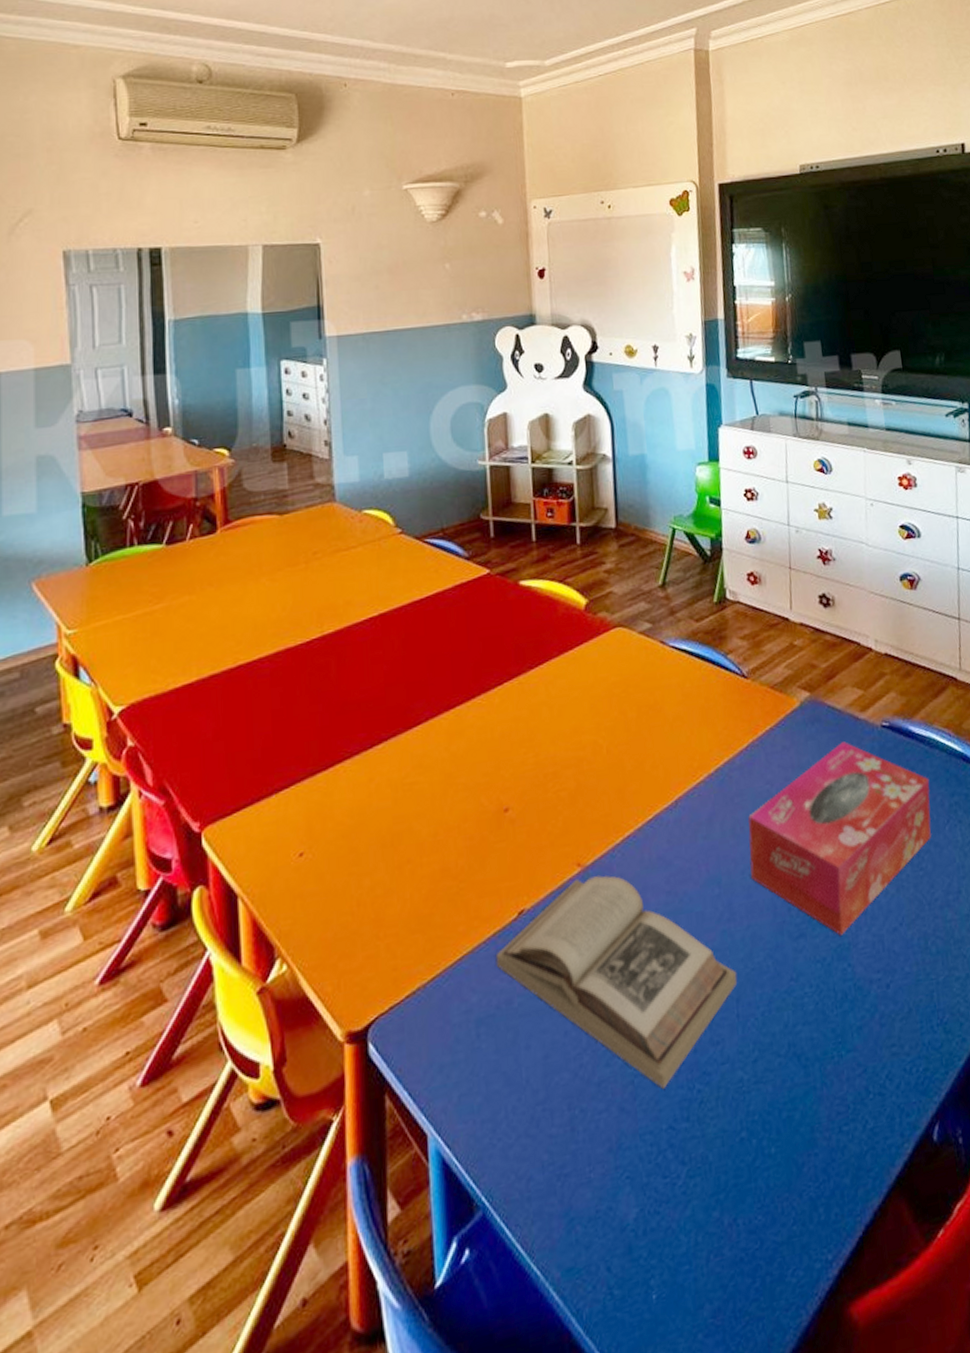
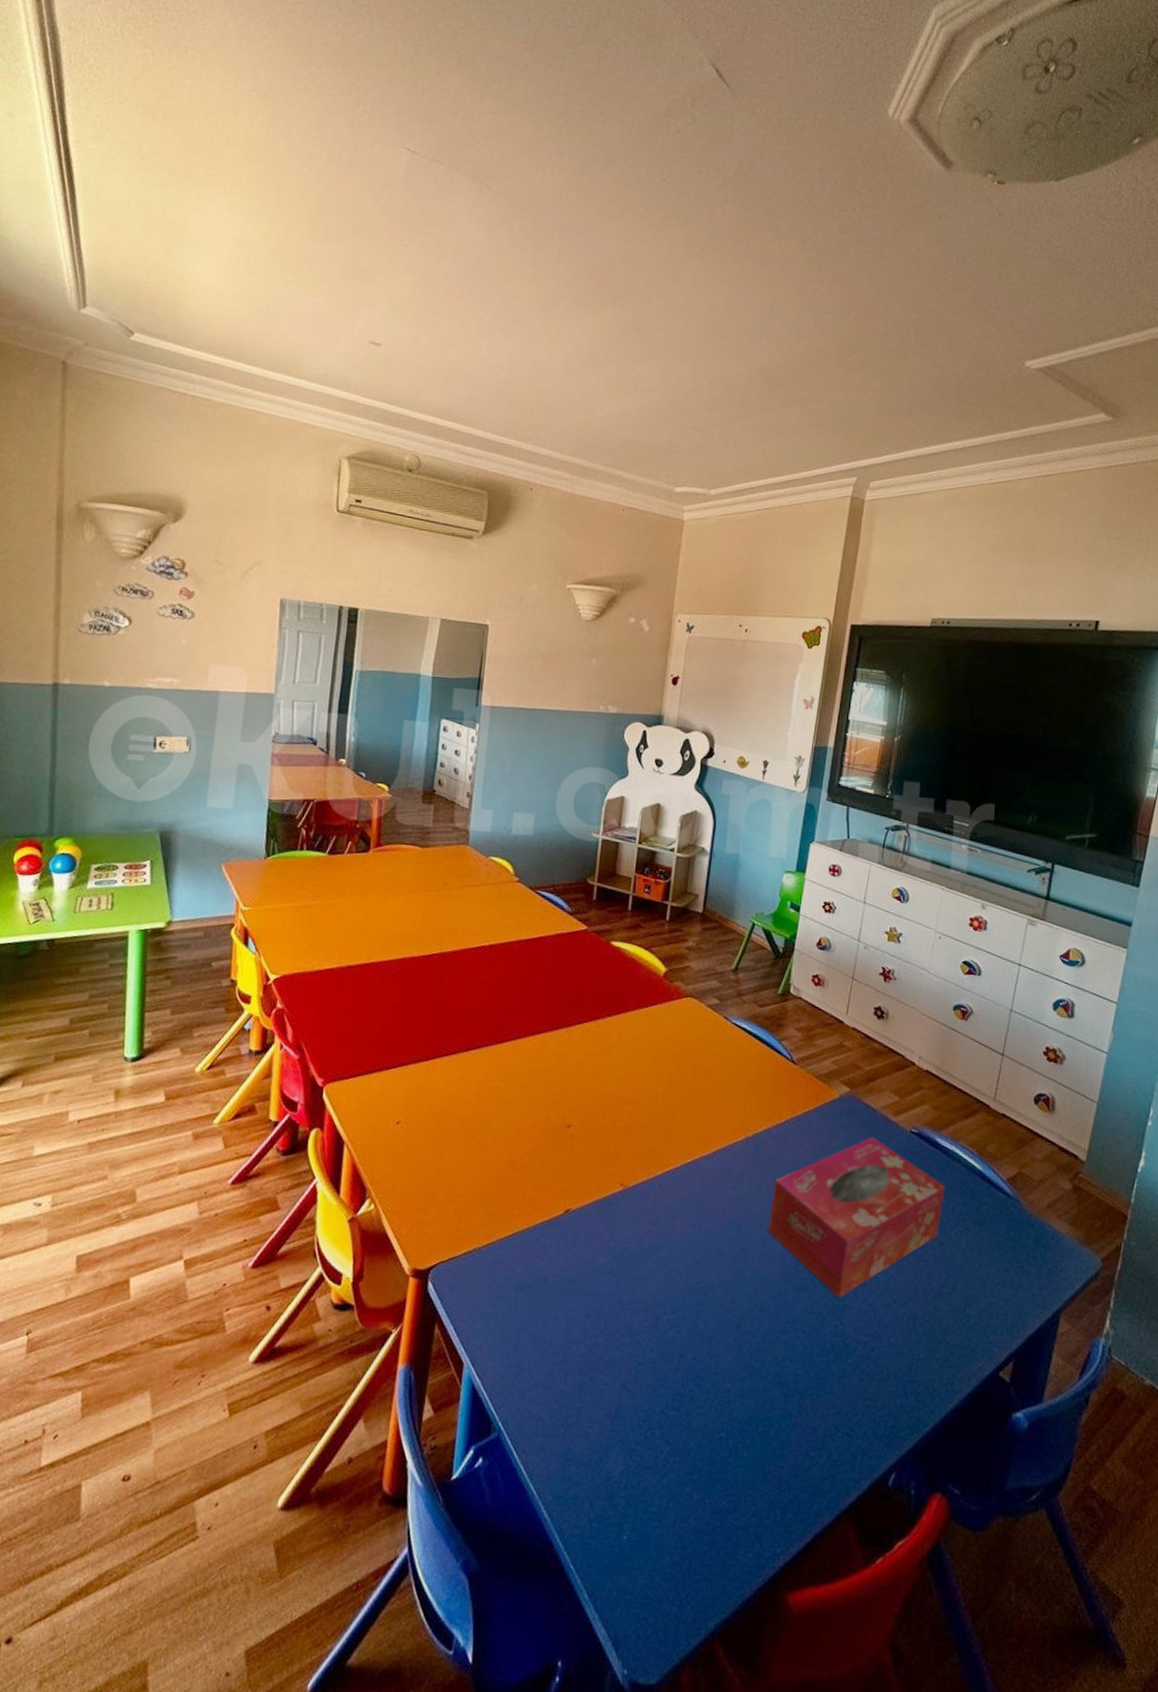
book: present [495,875,738,1089] -> none [540,1195,741,1380]

